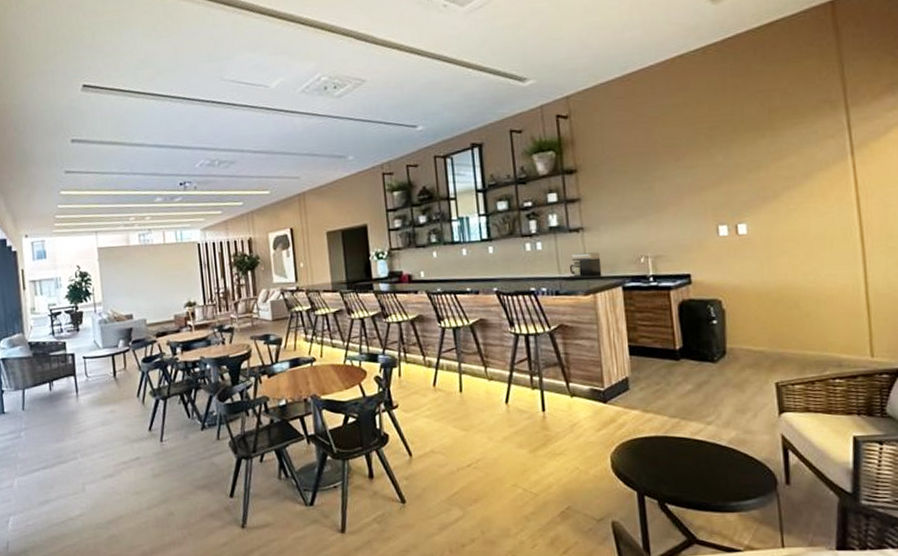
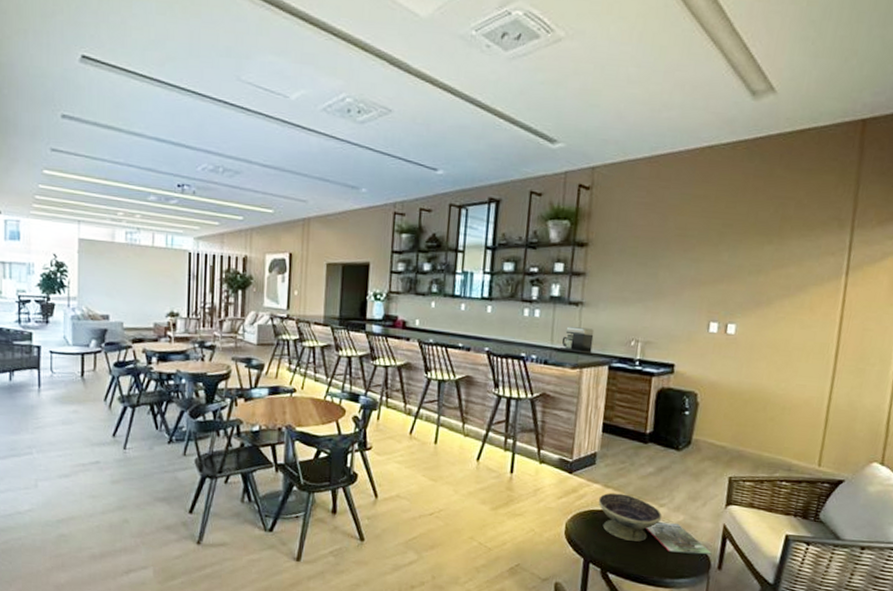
decorative bowl: none [640,416,712,466] -> present [598,493,663,542]
magazine: none [697,441,776,472] -> present [646,522,712,555]

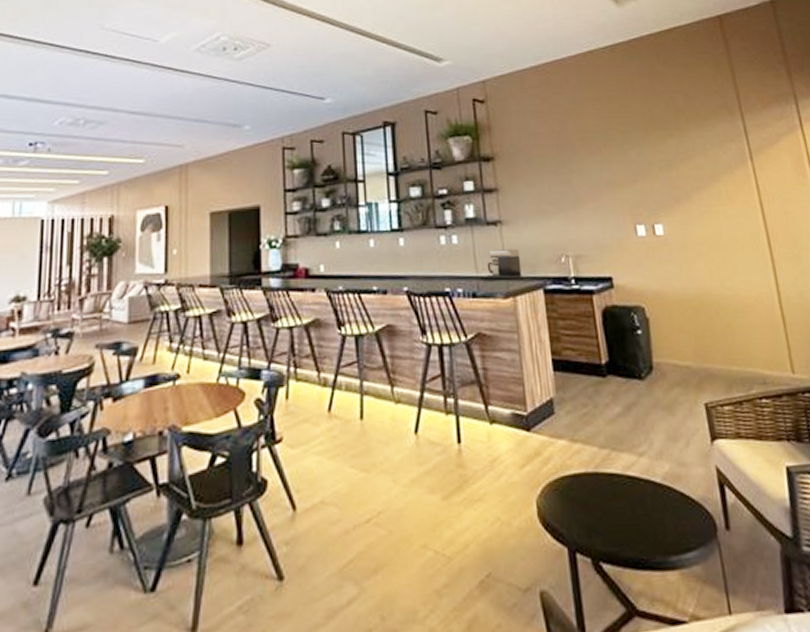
decorative bowl: present [598,493,663,542] -> none [567,447,646,511]
magazine: present [646,522,712,555] -> none [630,476,714,517]

